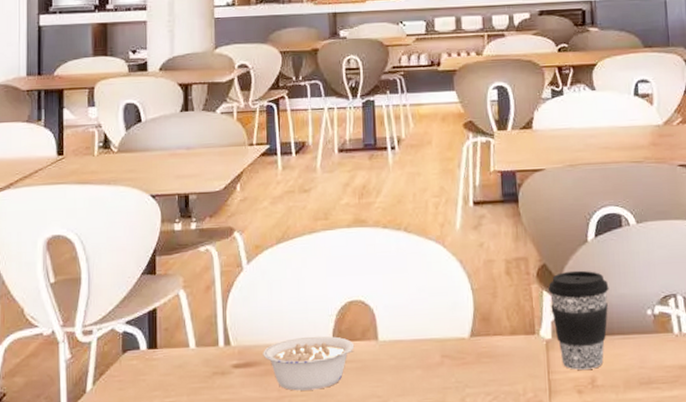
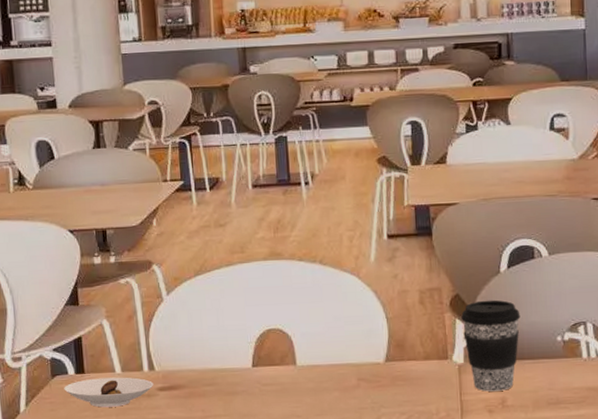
saucer: none [134,352,229,387] -> present [64,377,154,408]
legume: present [263,335,355,391] -> none [186,361,274,411]

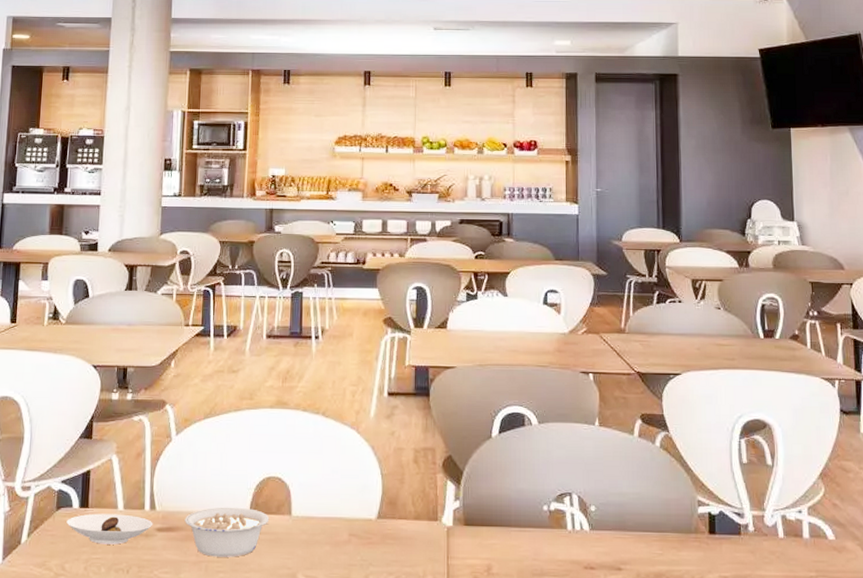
legume: none [186,361,274,411] -> present [184,507,270,557]
coffee cup: present [461,300,521,392] -> none [453,463,509,557]

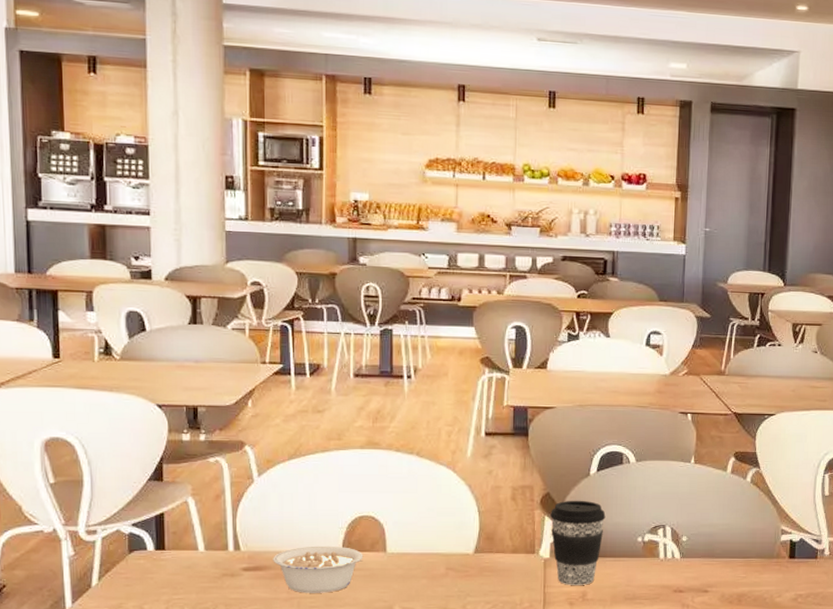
saucer: present [66,513,153,545] -> none [141,555,239,585]
coffee cup: none [453,463,509,557] -> present [550,500,606,585]

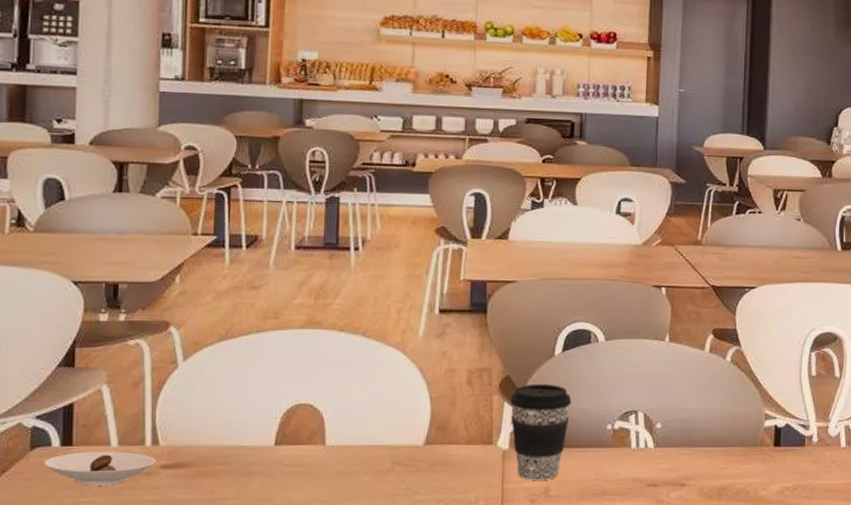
saucer: none [141,555,239,585] -> present [44,451,156,486]
legume: present [273,546,364,593] -> none [195,438,299,494]

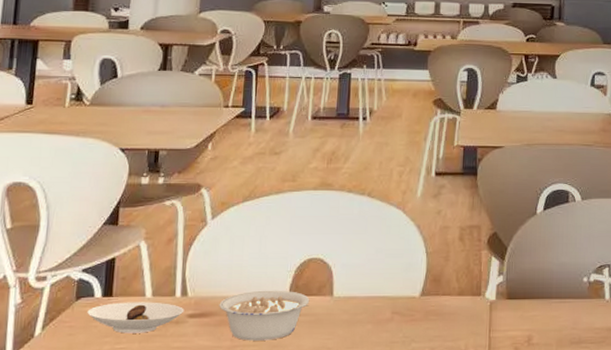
legume: none [195,438,299,494] -> present [219,290,310,341]
coffee cup: present [510,383,572,480] -> none [497,239,552,329]

